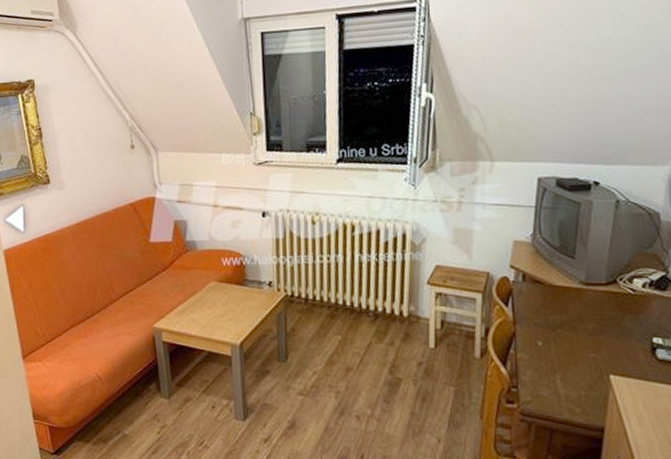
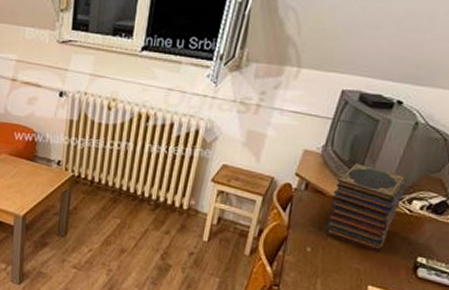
book stack: none [551,248,624,338] -> present [326,163,408,253]

